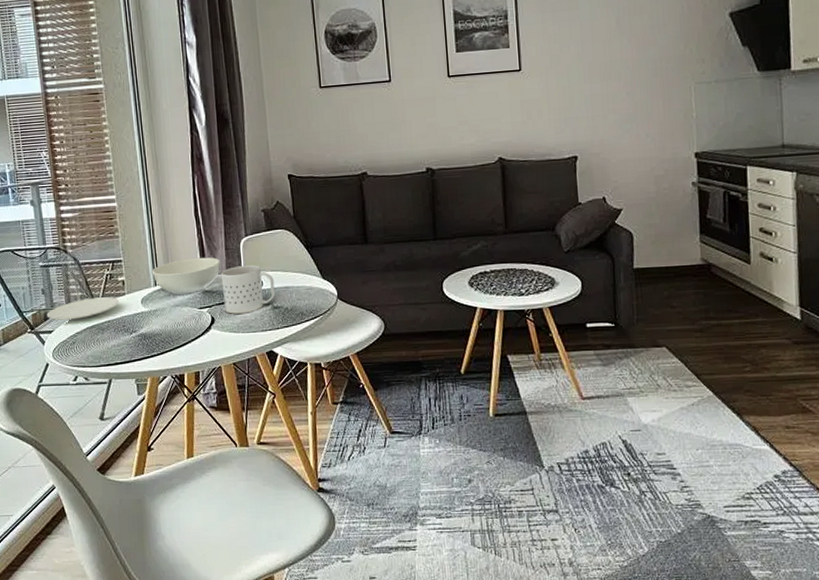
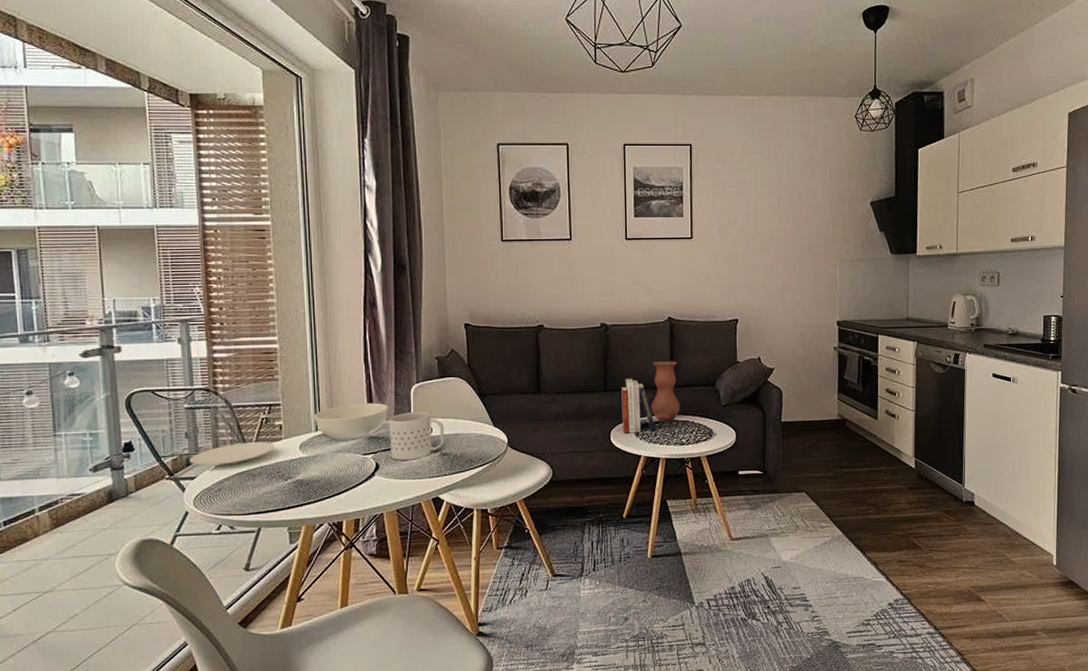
books: none [452,225,492,284] -> present [621,378,656,434]
vase: none [484,205,518,271] -> present [651,361,681,422]

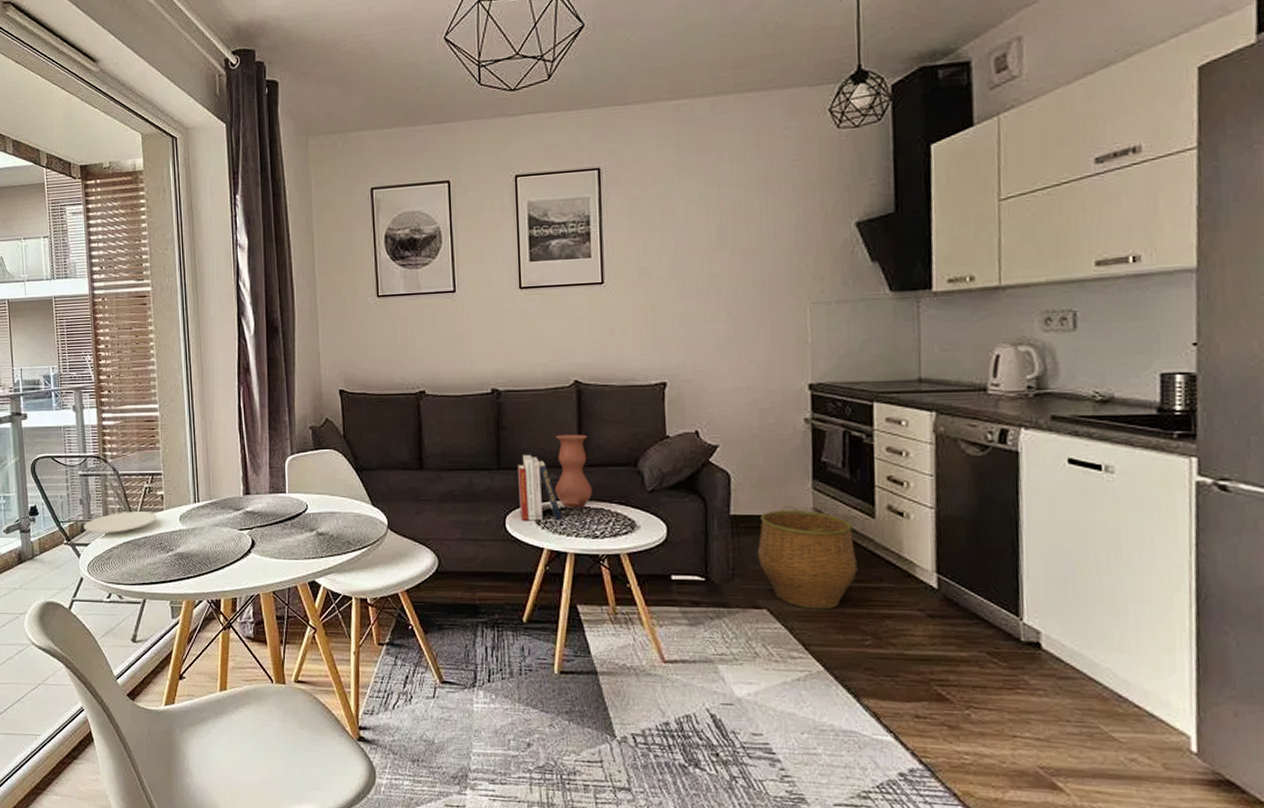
bowl: present [313,402,389,441] -> none [192,475,264,515]
mug: present [388,412,444,460] -> none [263,487,320,538]
basket: none [799,413,866,490] -> present [757,506,858,610]

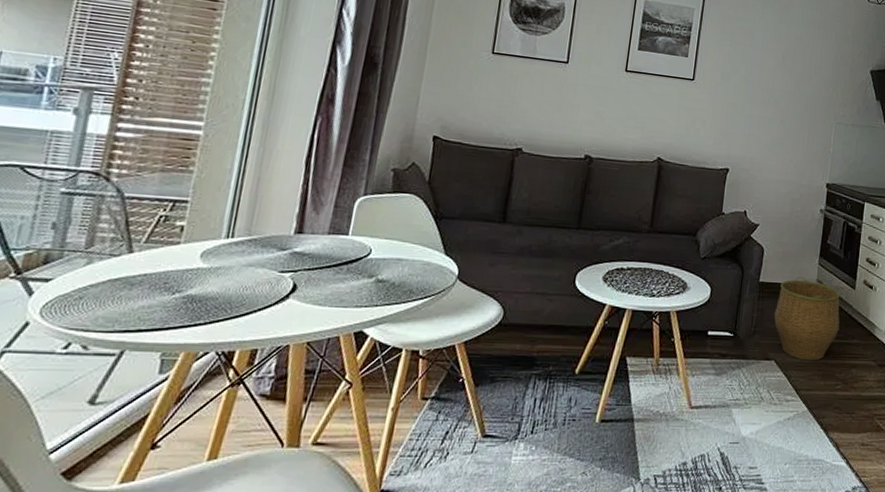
plate: present [83,511,157,533] -> none [49,242,169,268]
books: present [518,454,562,521] -> none [590,217,627,280]
vase: present [555,434,593,508] -> none [624,202,661,269]

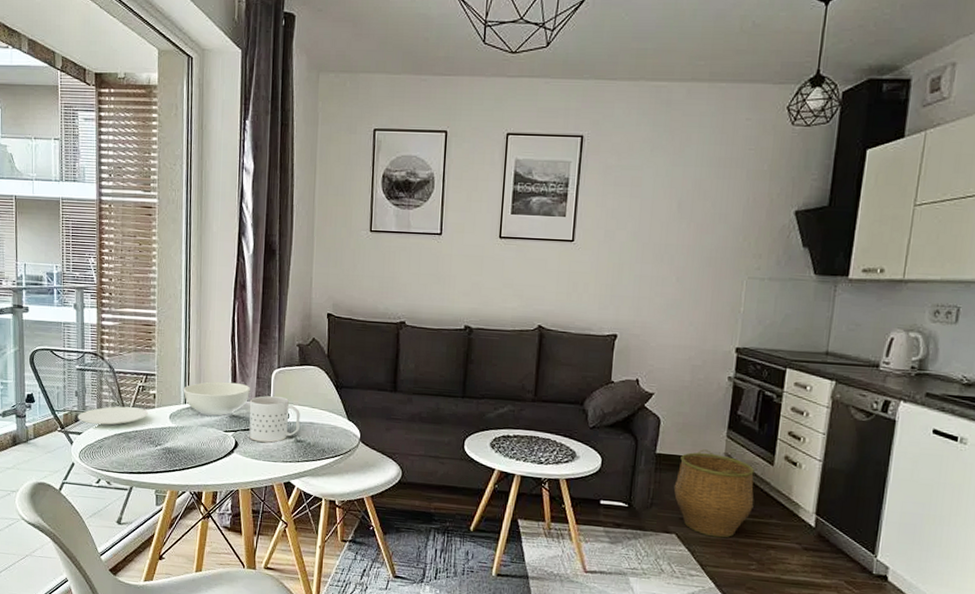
plate: none [49,242,169,268] -> present [77,406,148,426]
bowl: none [227,210,325,254] -> present [183,381,251,417]
mug: none [313,228,386,284] -> present [249,396,300,443]

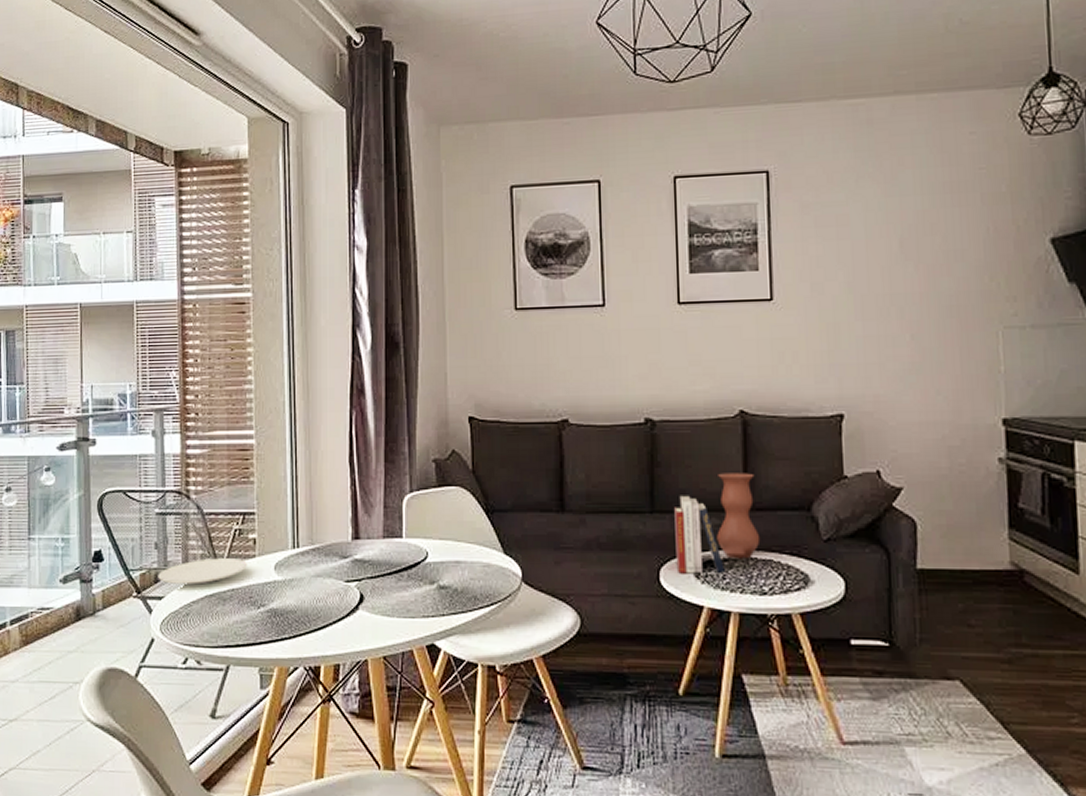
bowl: present [183,381,251,417] -> none [291,515,377,563]
mug: present [249,396,300,443] -> none [376,530,442,592]
books: none [477,386,514,447] -> present [674,495,725,574]
vase: none [510,371,544,437] -> present [717,473,761,559]
basket: present [674,449,755,538] -> none [947,559,1061,681]

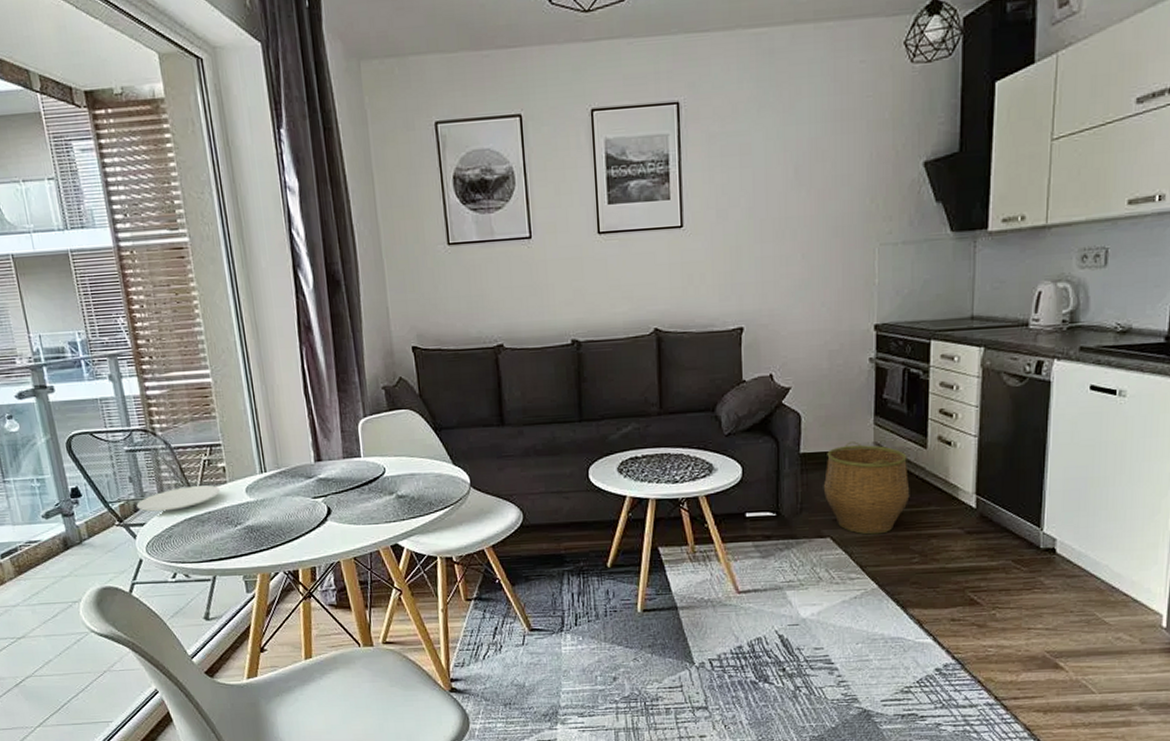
books: present [674,495,725,574] -> none [600,404,644,471]
vase: present [717,473,761,559] -> none [636,382,673,456]
basket: none [947,559,1061,681] -> present [823,441,910,535]

